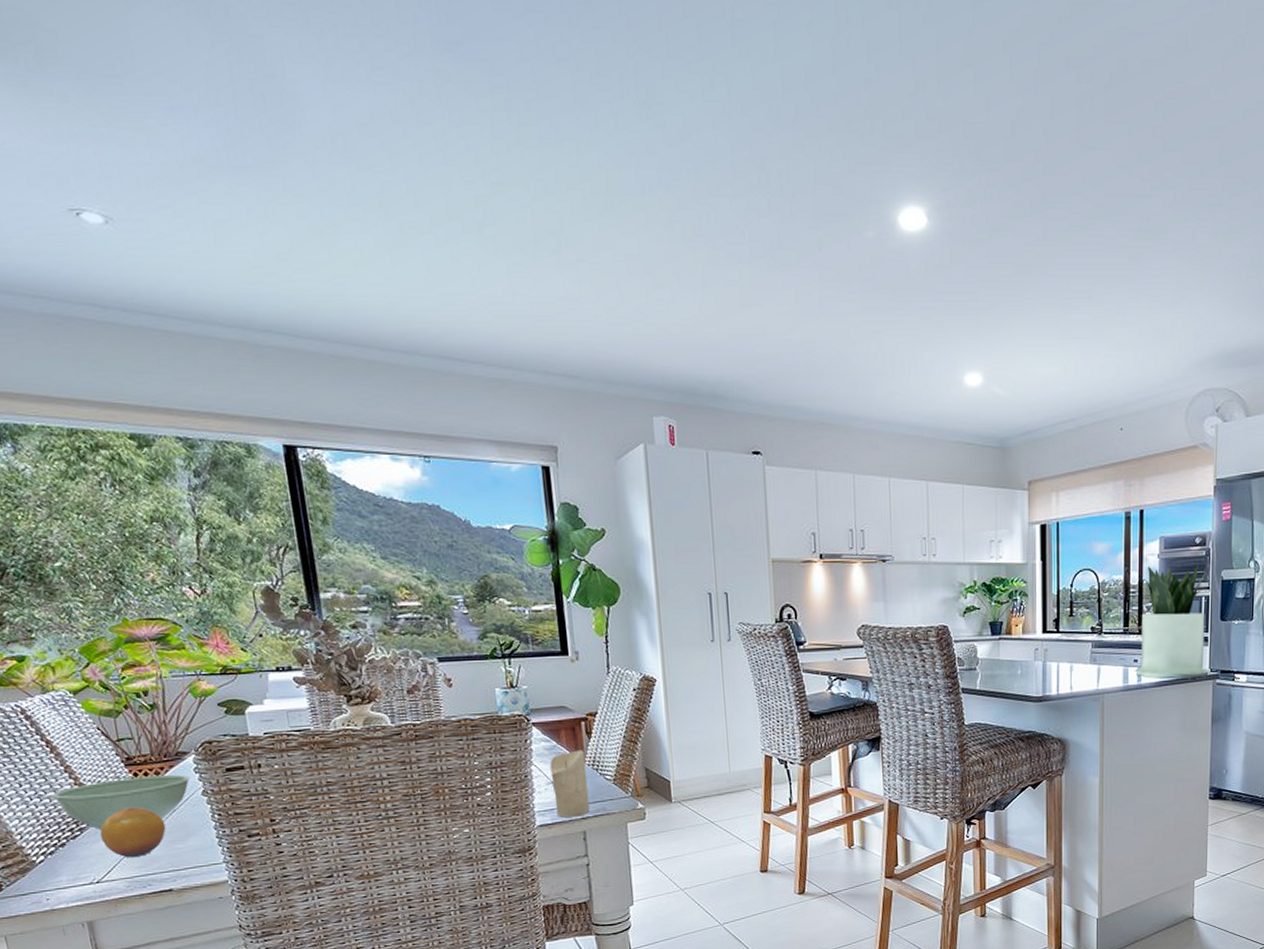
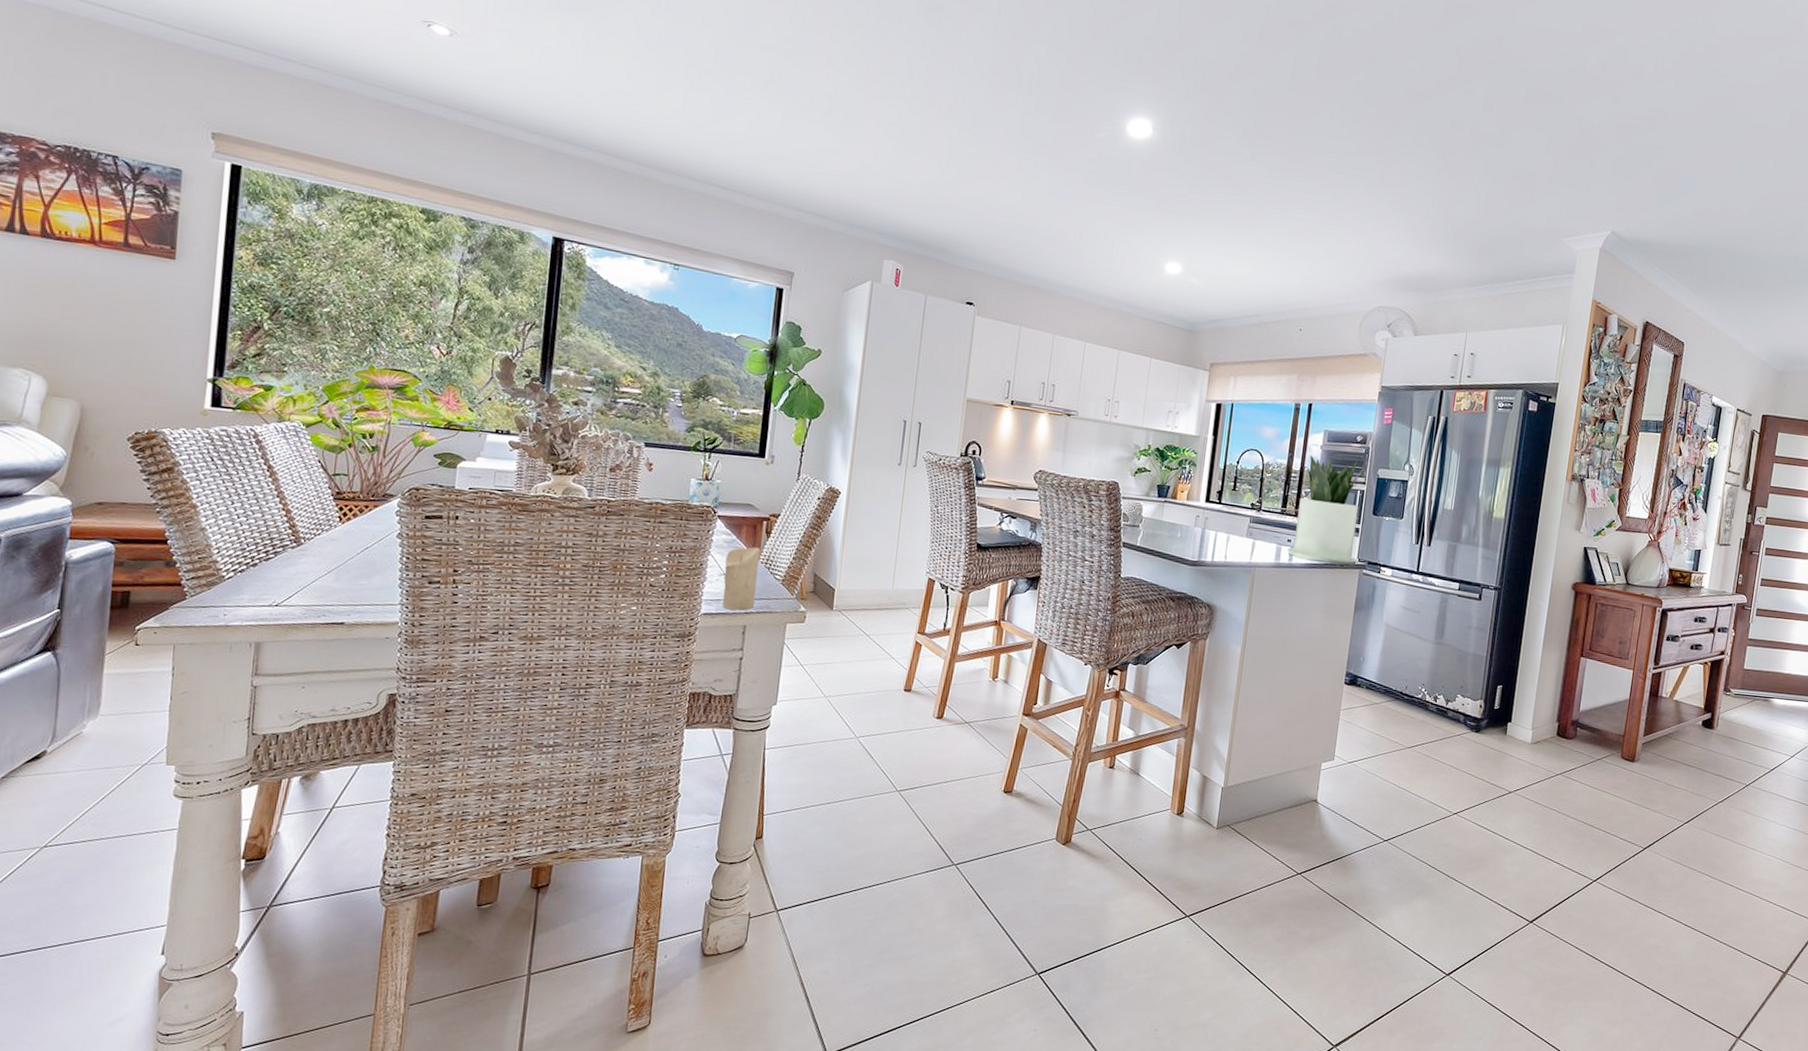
bowl: present [52,774,190,830] -> none [258,510,390,556]
fruit: present [99,807,166,858] -> none [291,538,355,587]

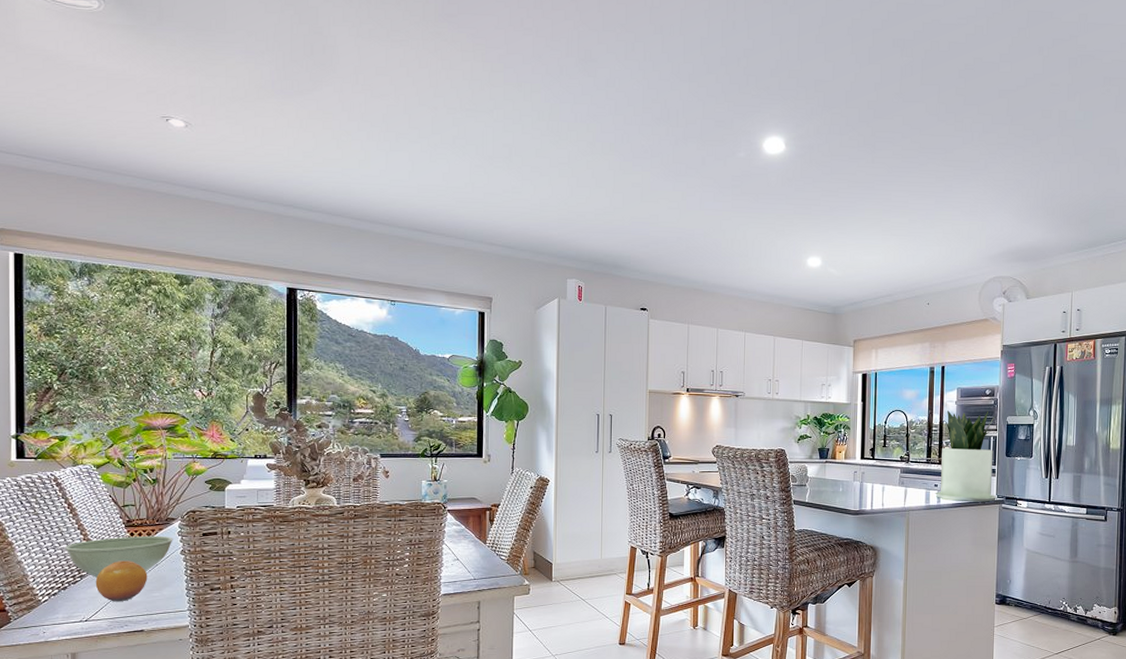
bowl: none [258,510,390,556] -> present [64,535,173,578]
fruit: none [291,538,355,587] -> present [95,560,148,602]
candle: present [722,547,761,611] -> none [457,534,486,589]

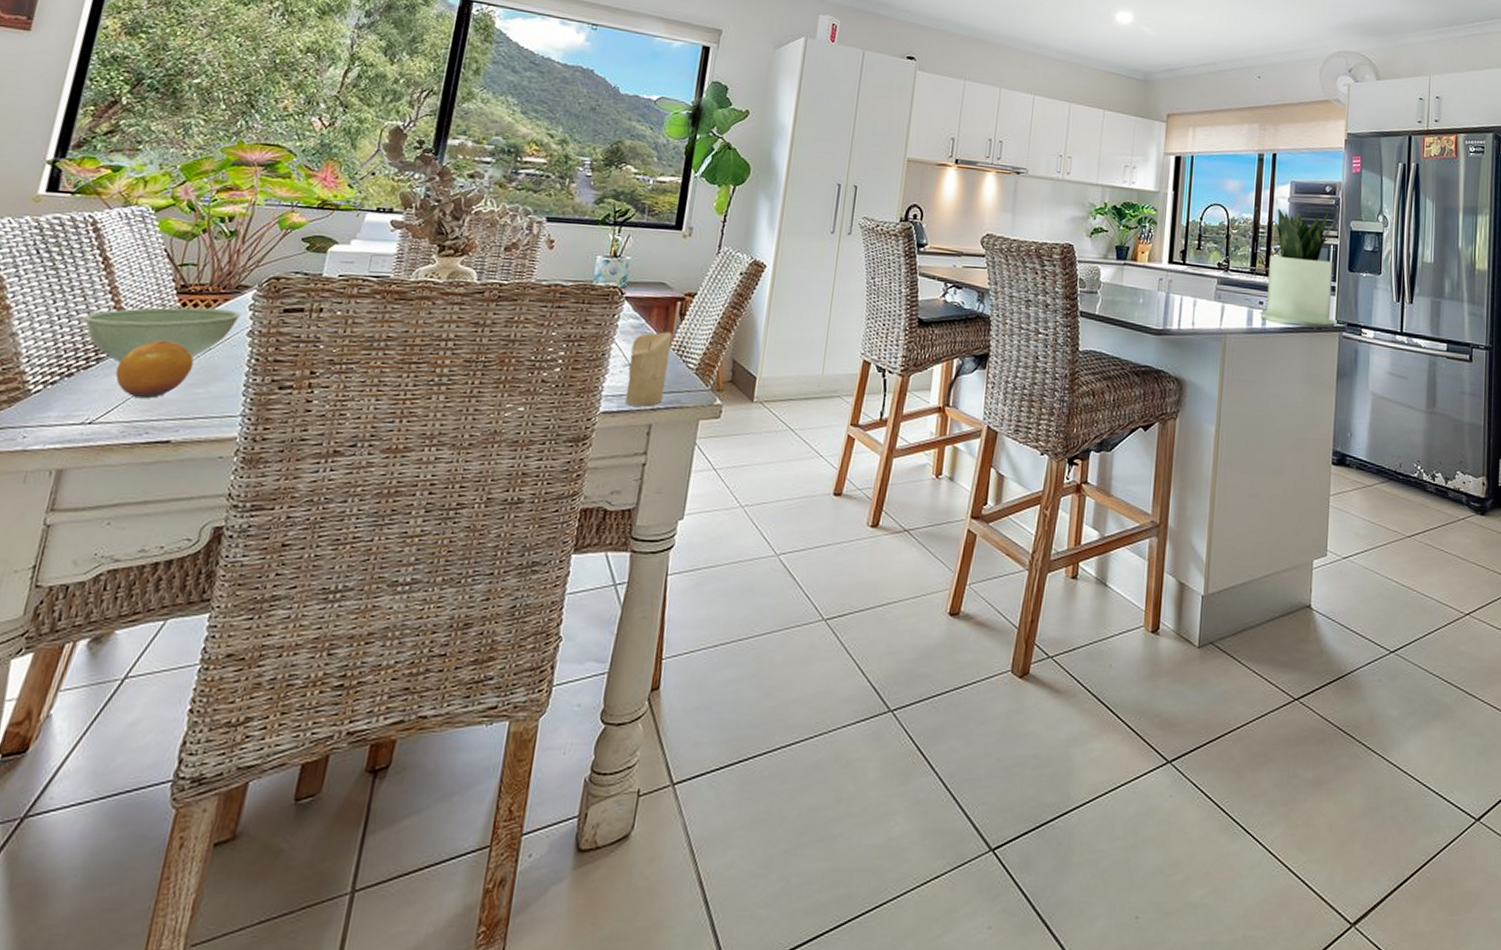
candle: none [457,534,486,589] -> present [624,331,673,407]

